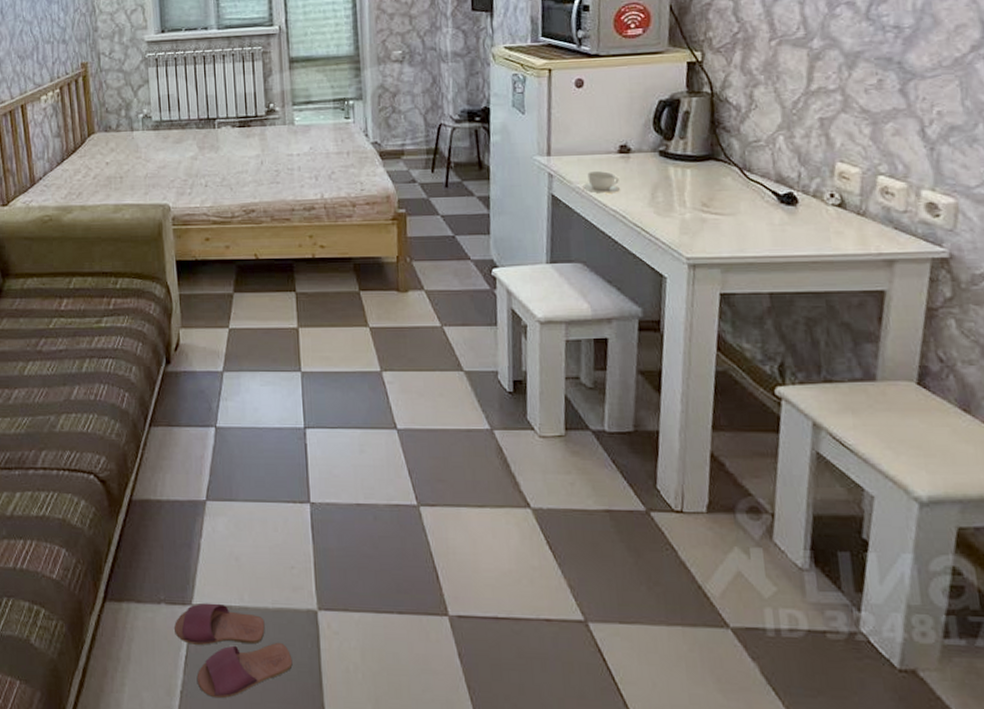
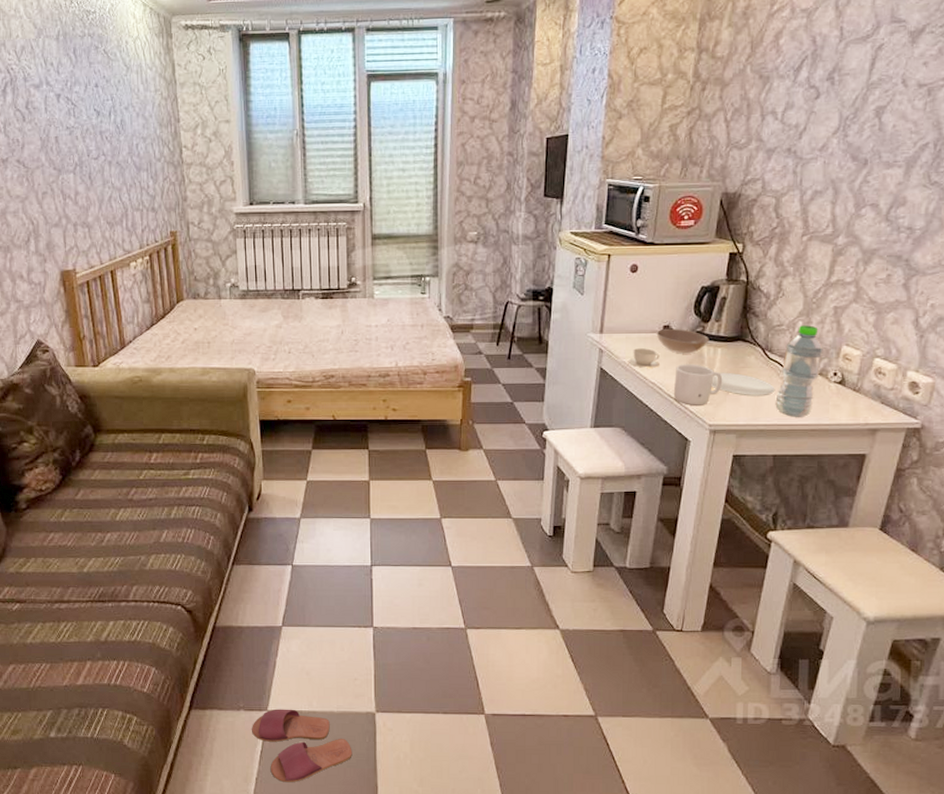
soup bowl: none [612,149,676,177] -> present [656,329,710,354]
mug: none [639,187,698,236] -> present [673,364,723,406]
plate: none [683,196,762,224] -> present [711,372,775,397]
water bottle: none [763,140,814,247] -> present [775,325,823,417]

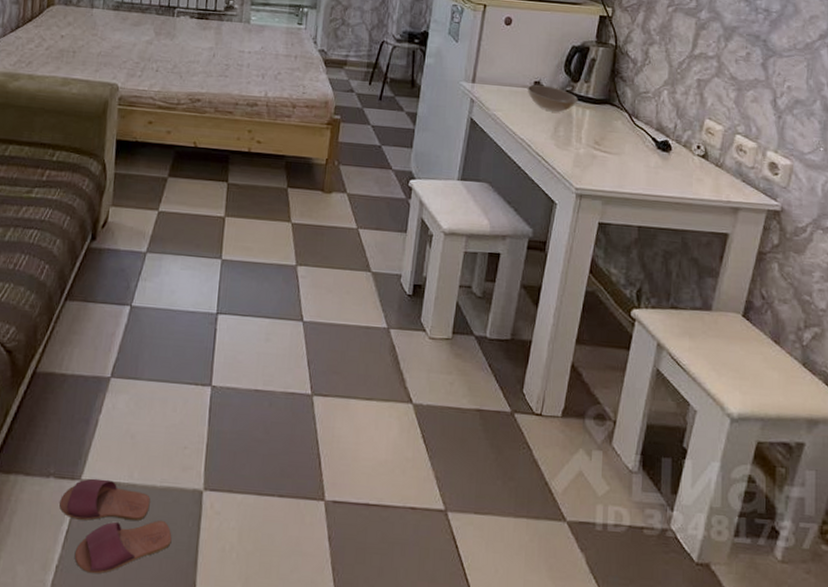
teacup: present [628,348,660,368] -> none [498,101,529,124]
mug: present [673,364,723,406] -> none [541,122,590,167]
plate: present [711,372,775,397] -> none [579,134,641,164]
water bottle: present [775,325,823,417] -> none [640,94,687,189]

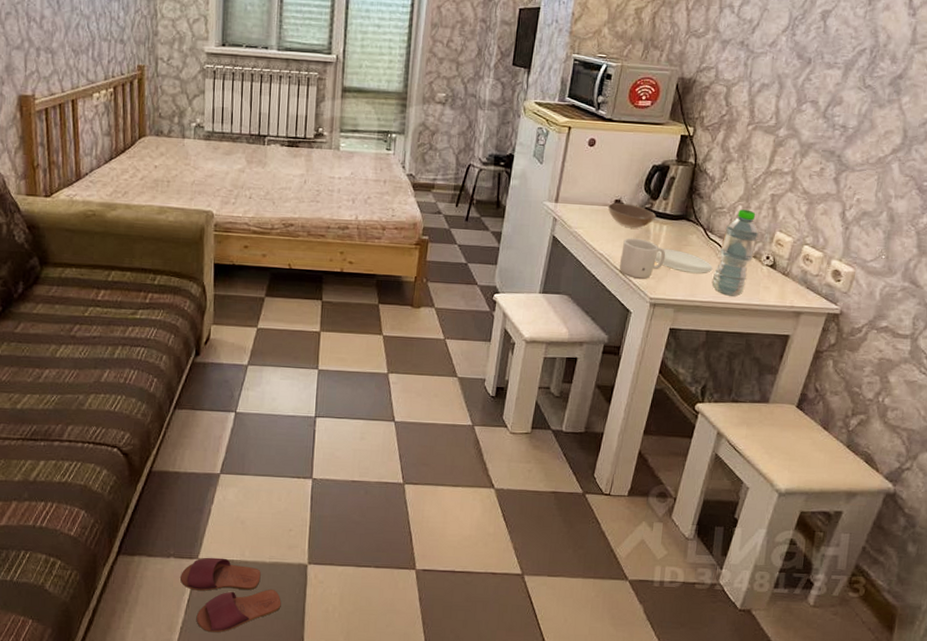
mug: none [541,122,590,167] -> present [619,238,666,279]
plate: none [579,134,641,164] -> present [655,248,713,274]
water bottle: none [640,94,687,189] -> present [711,209,759,297]

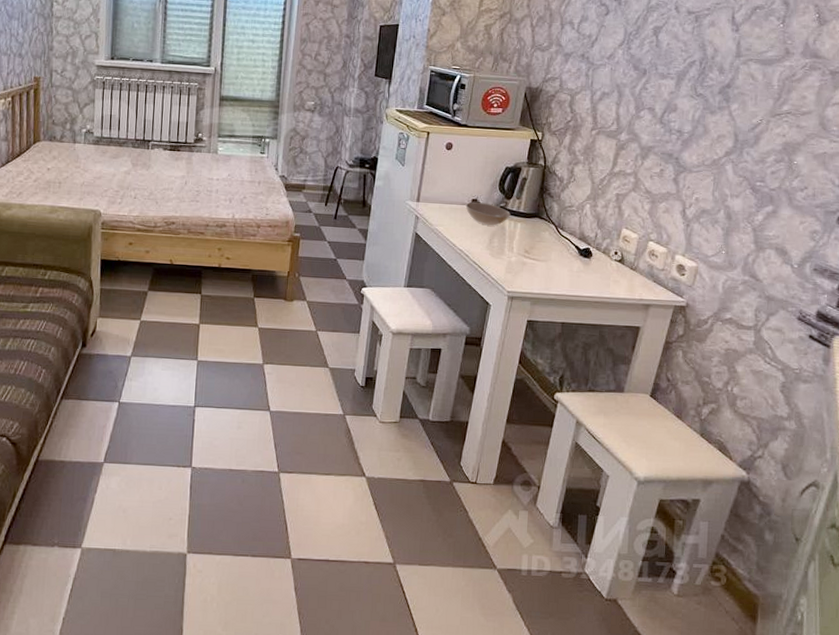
slippers: present [180,557,281,633] -> none [64,546,161,624]
mug: present [619,238,666,279] -> none [478,234,521,273]
plate: present [655,248,713,274] -> none [511,244,565,269]
water bottle: present [711,209,759,297] -> none [565,208,607,290]

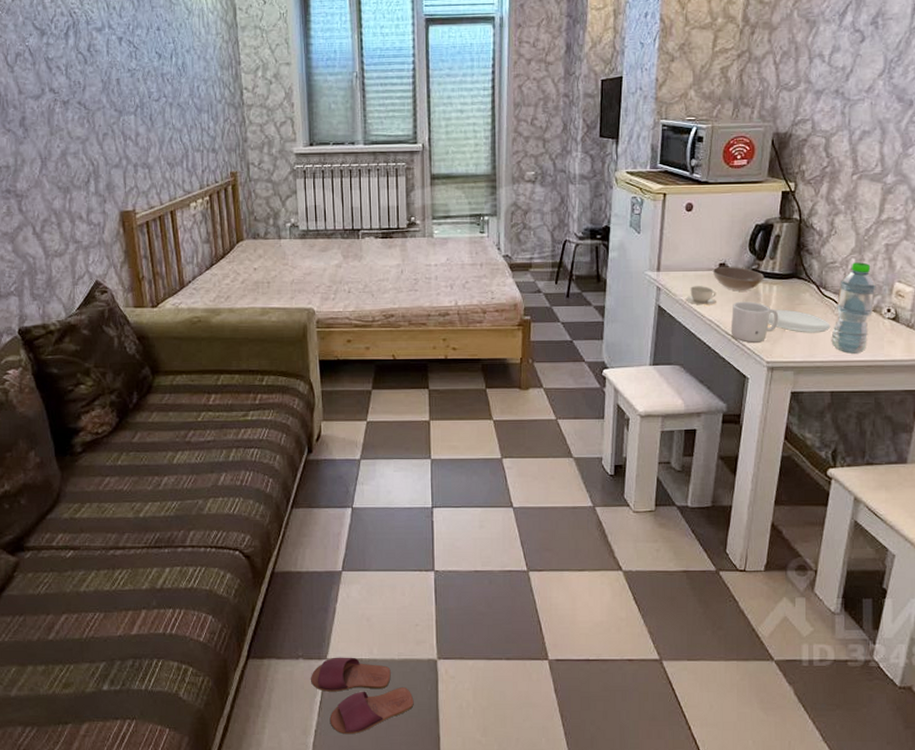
slippers: none [64,546,161,624] -> present [311,657,414,735]
teacup: none [440,217,468,236] -> present [685,286,716,305]
mug: none [478,234,521,273] -> present [730,301,779,343]
plate: none [511,244,565,269] -> present [768,309,831,333]
water bottle: none [565,208,607,290] -> present [831,262,876,354]

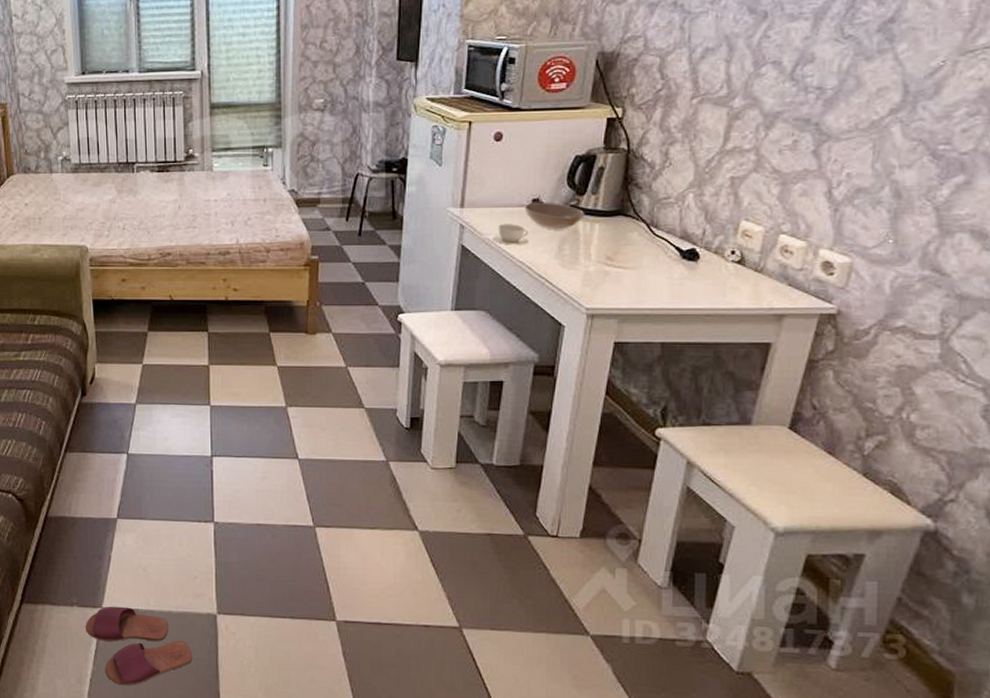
mug: present [730,301,779,343] -> none [544,241,601,287]
plate: present [768,309,831,333] -> none [588,250,663,277]
water bottle: present [831,262,876,354] -> none [662,198,718,301]

